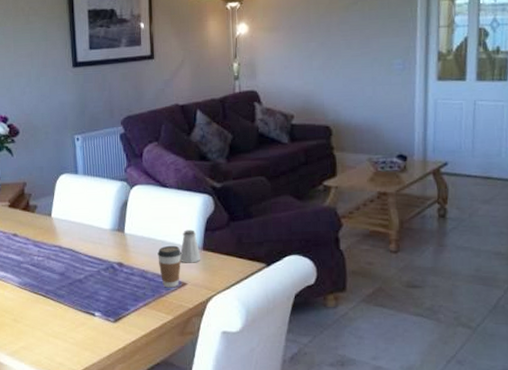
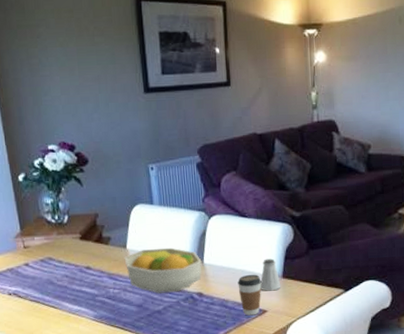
fruit bowl: none [49,216,123,262] -> present [124,247,202,293]

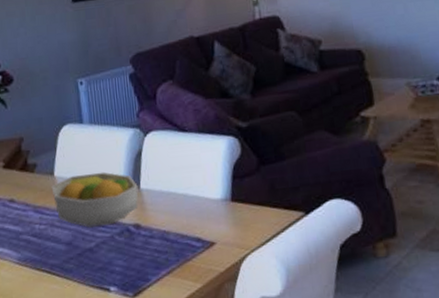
coffee cup: present [238,274,262,316] -> none [179,198,208,250]
saltshaker: present [259,258,281,291] -> none [205,178,230,219]

